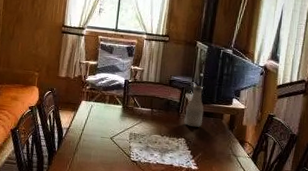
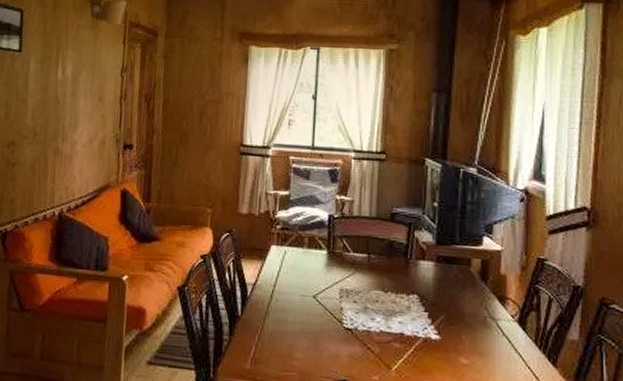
bottle: present [184,85,204,128] -> none [415,219,443,280]

